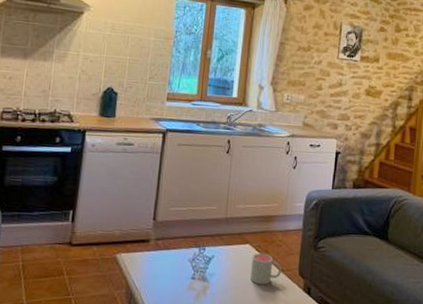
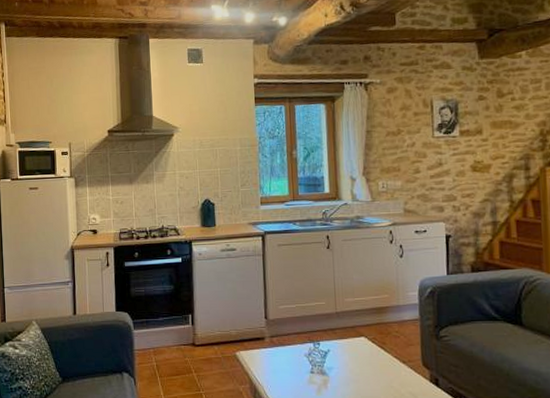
mug: present [250,253,282,285] -> none [369,345,404,377]

